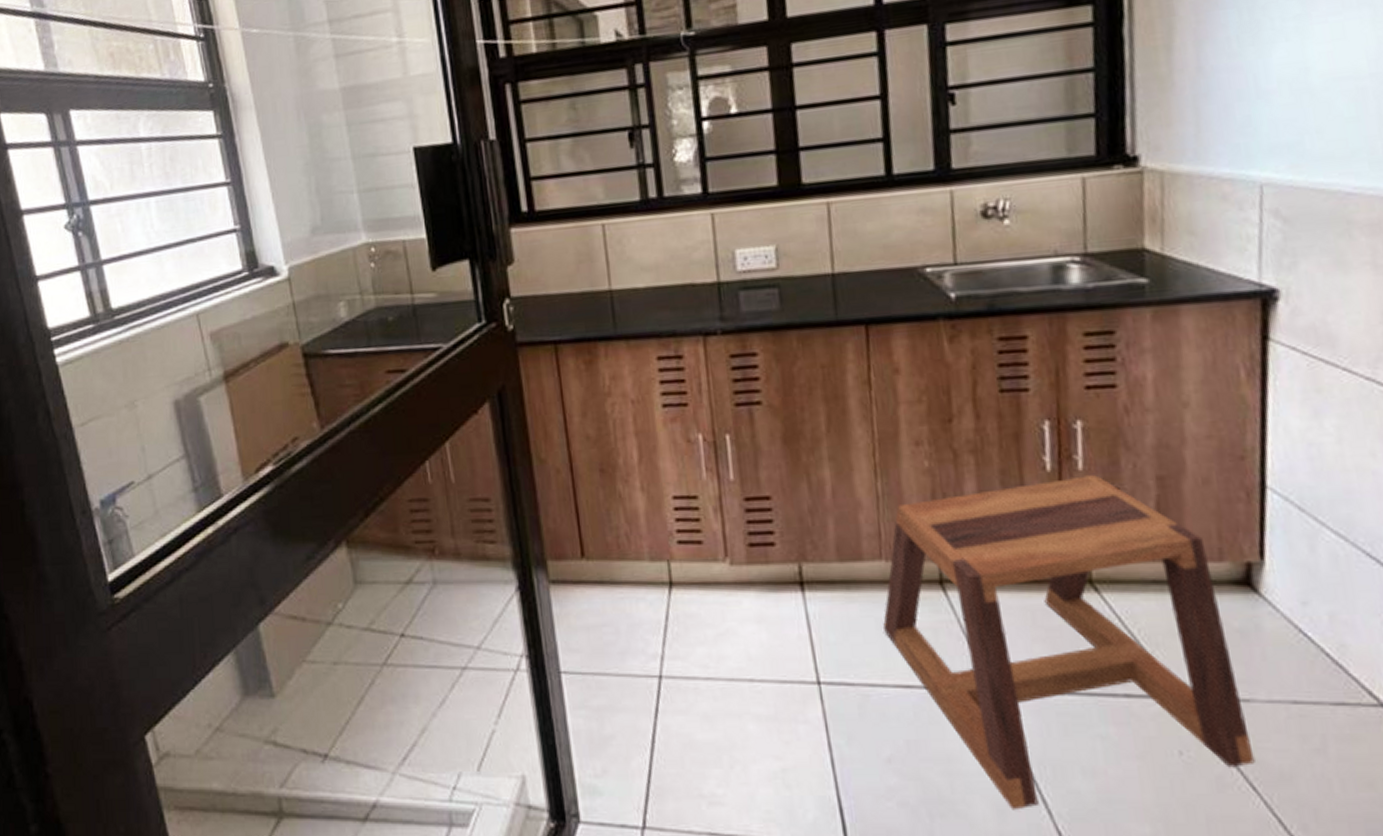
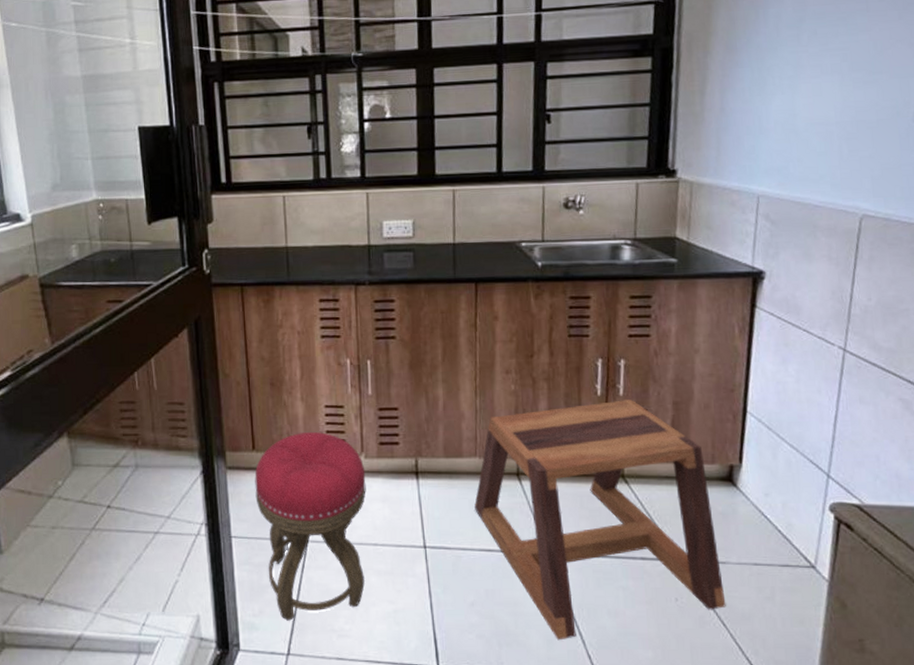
stool: none [586,531,740,783] -> present [254,431,366,621]

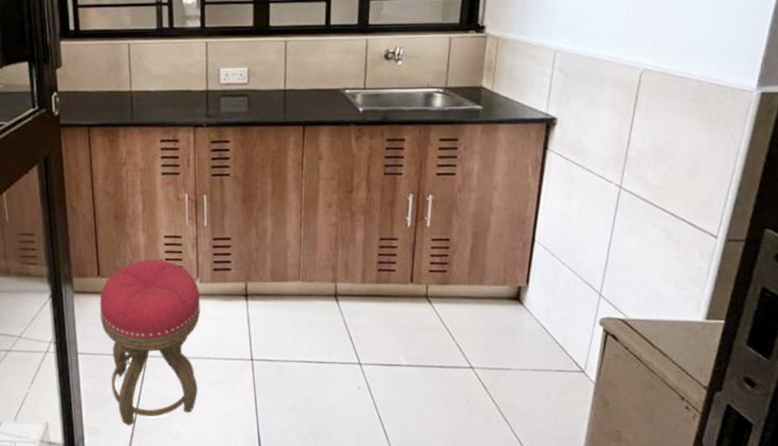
stool: present [474,399,726,641] -> none [297,230,509,437]

